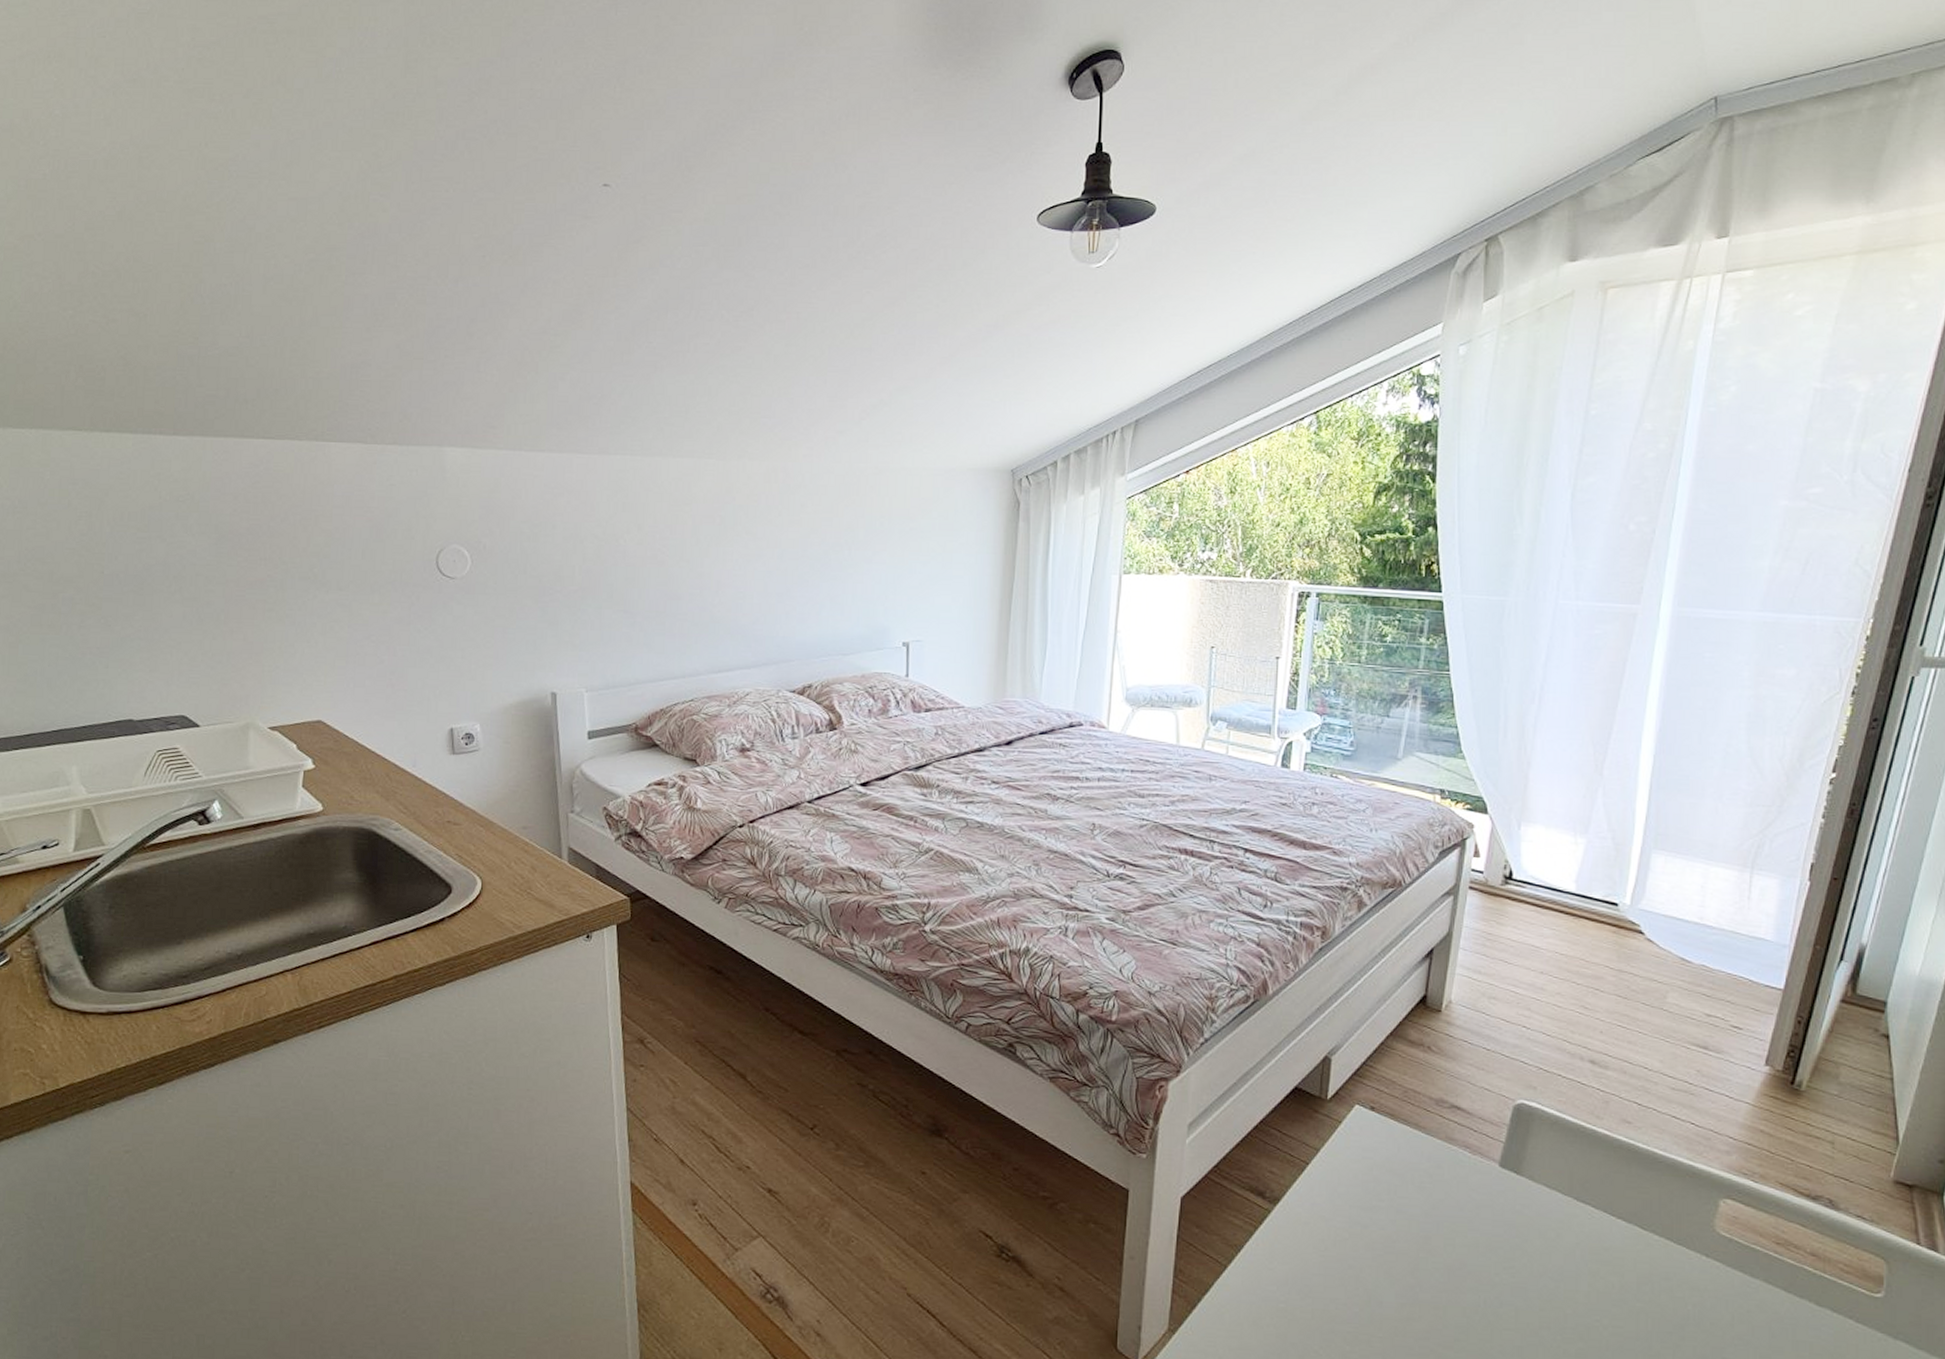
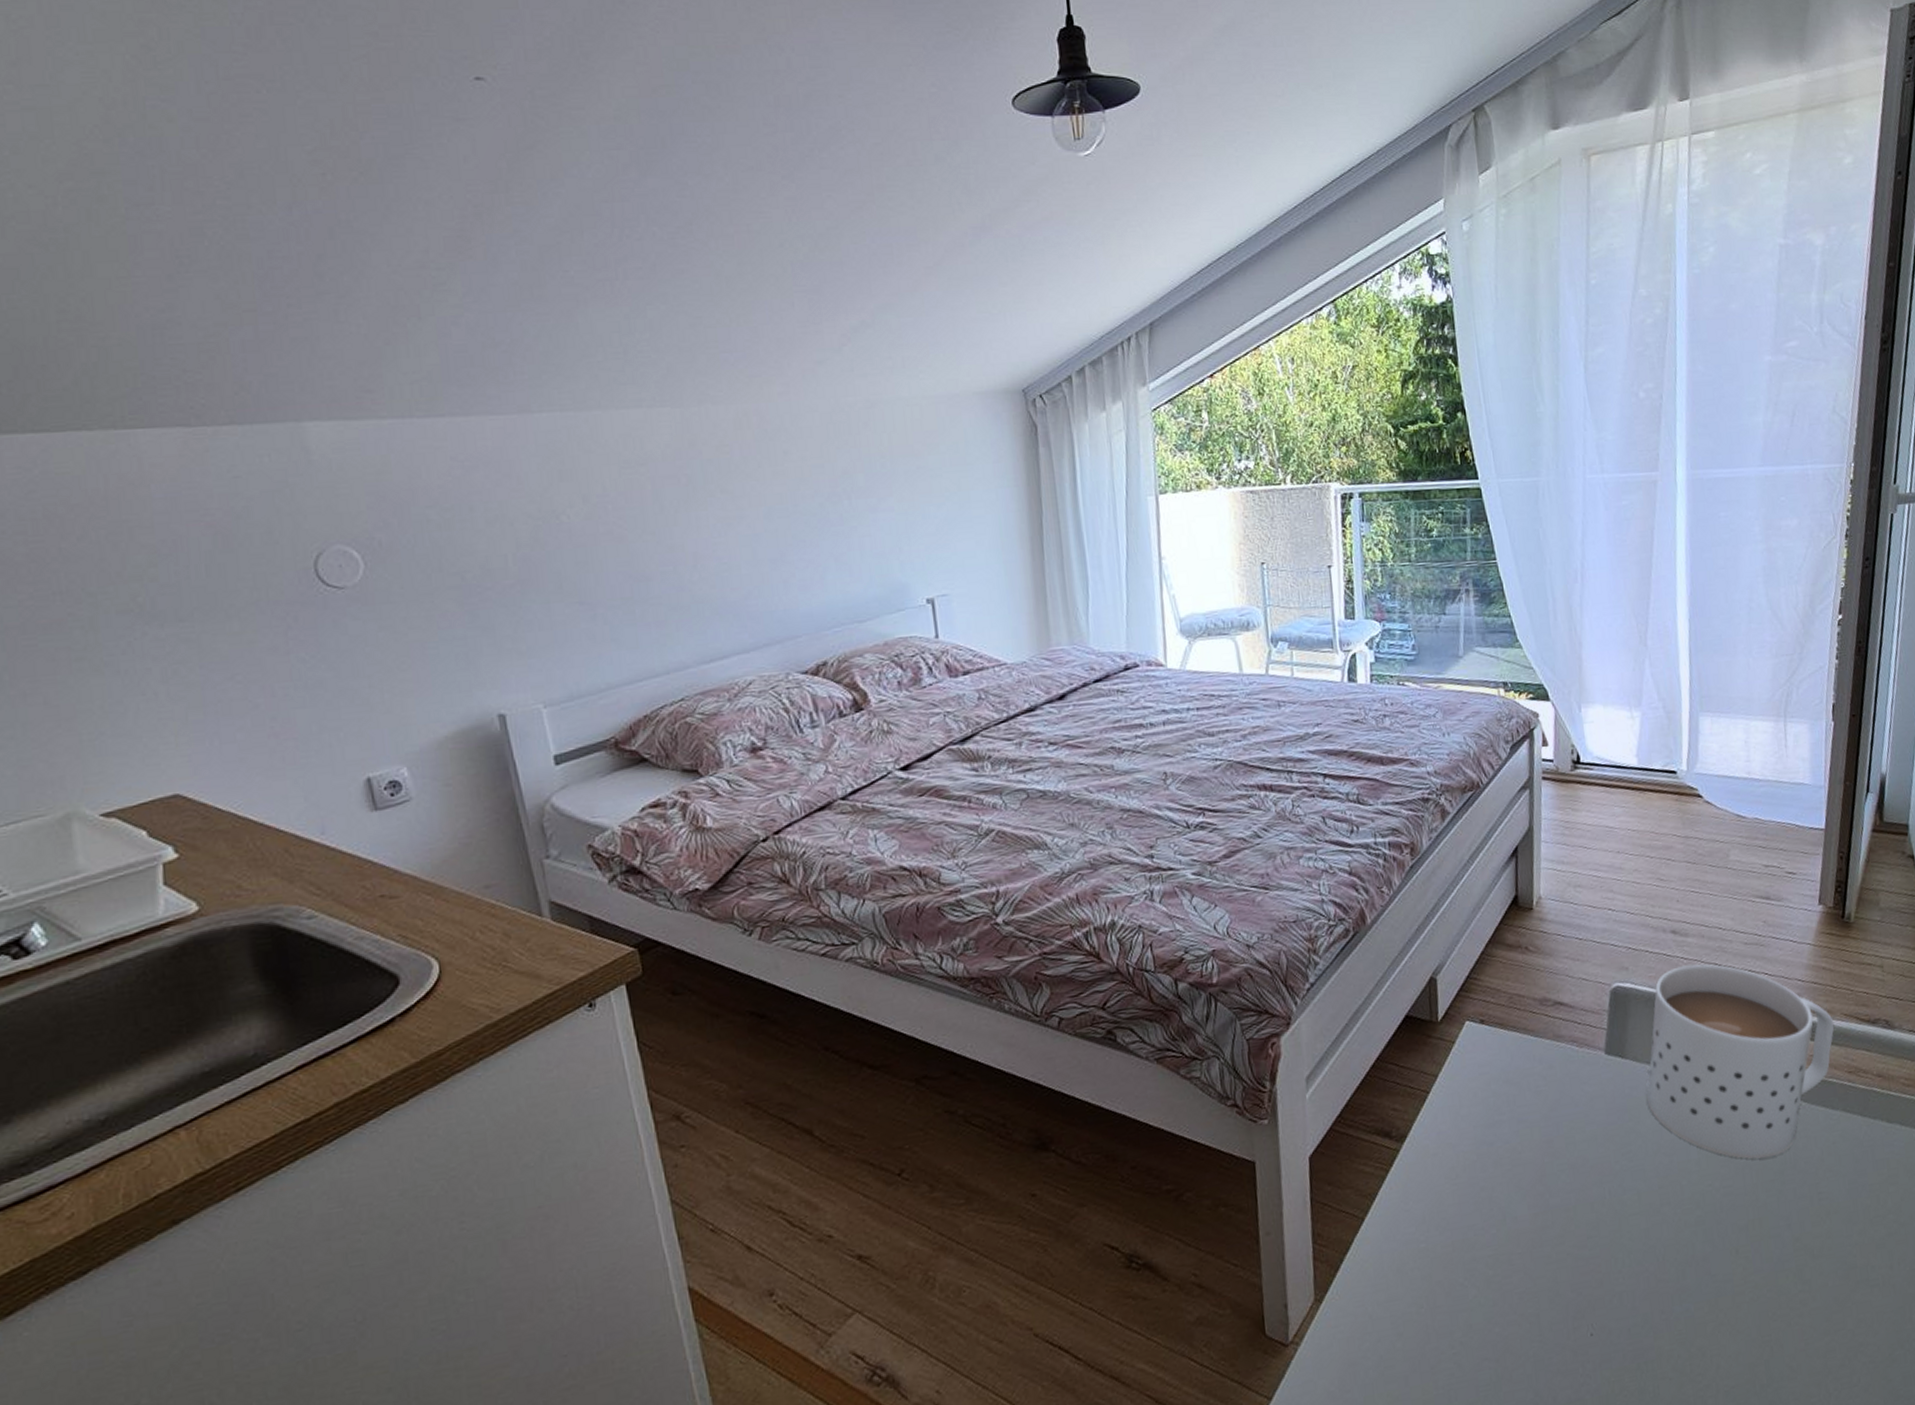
mug: none [1538,1097,1766,1310] -> present [1646,964,1835,1160]

